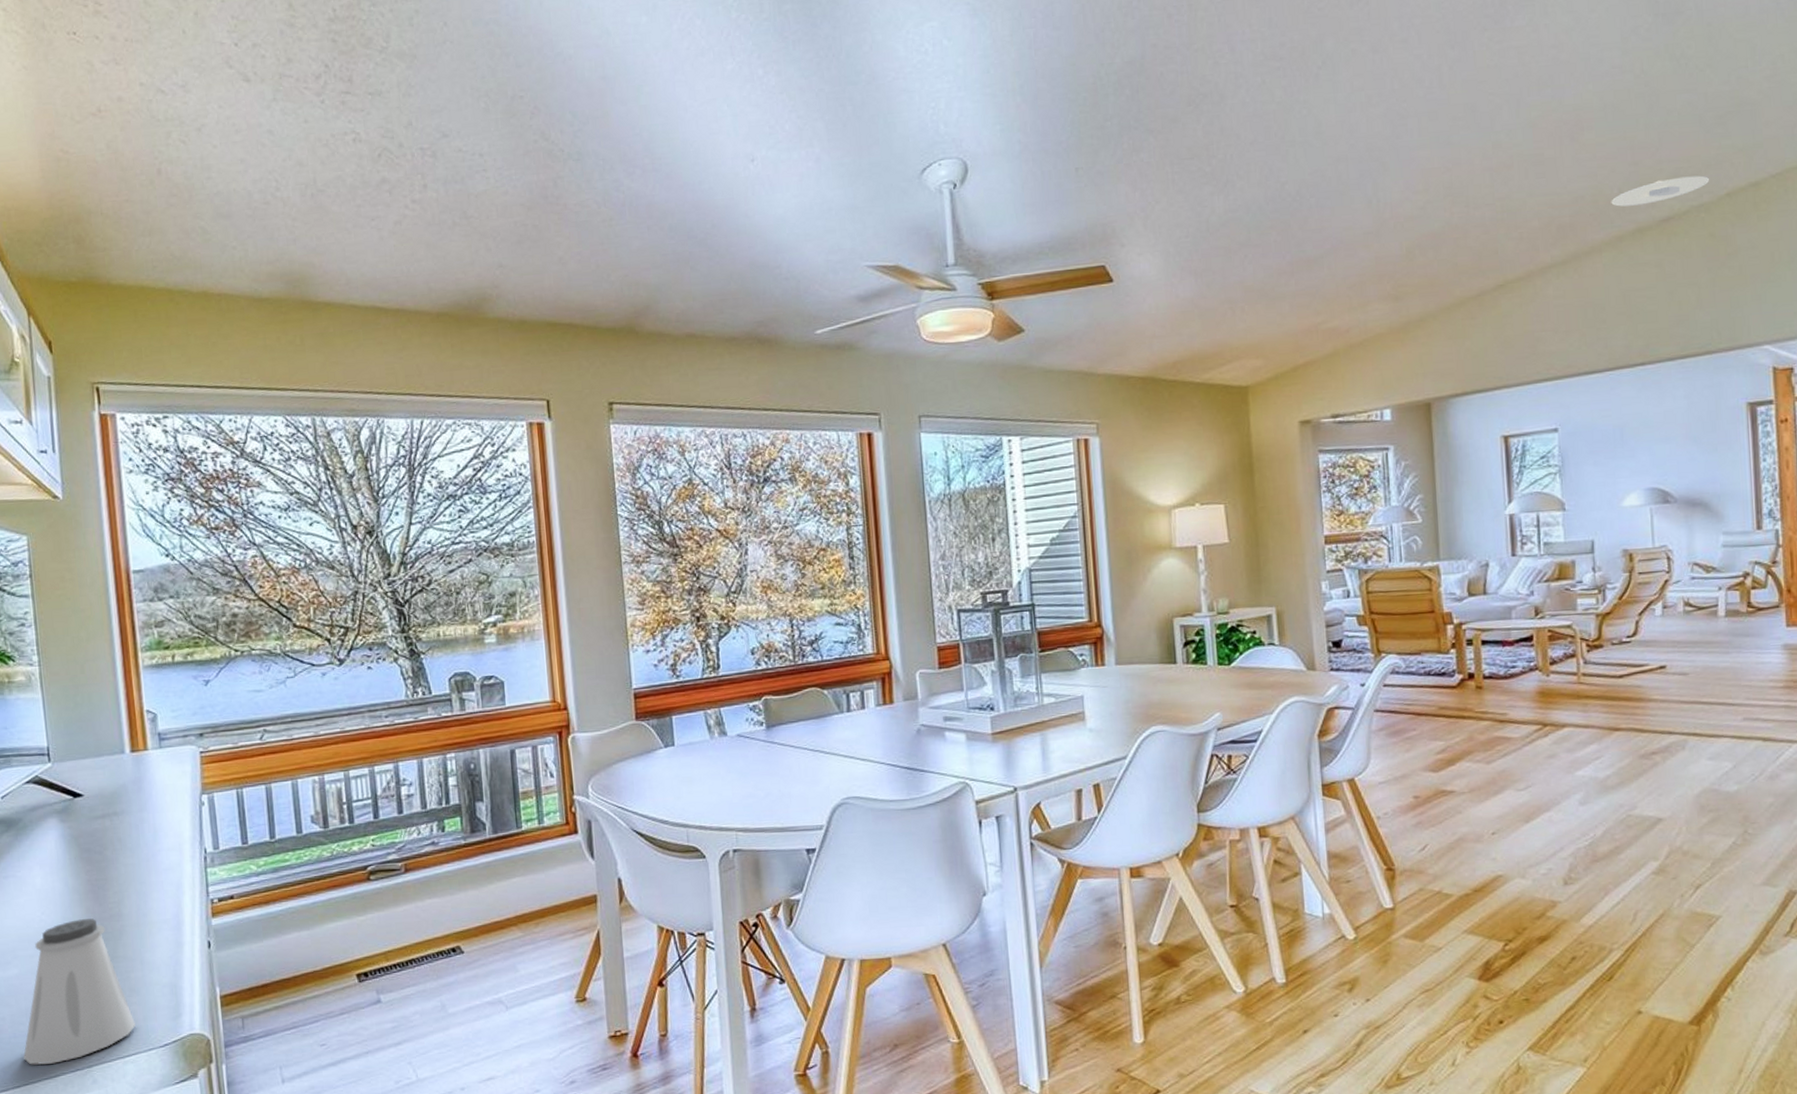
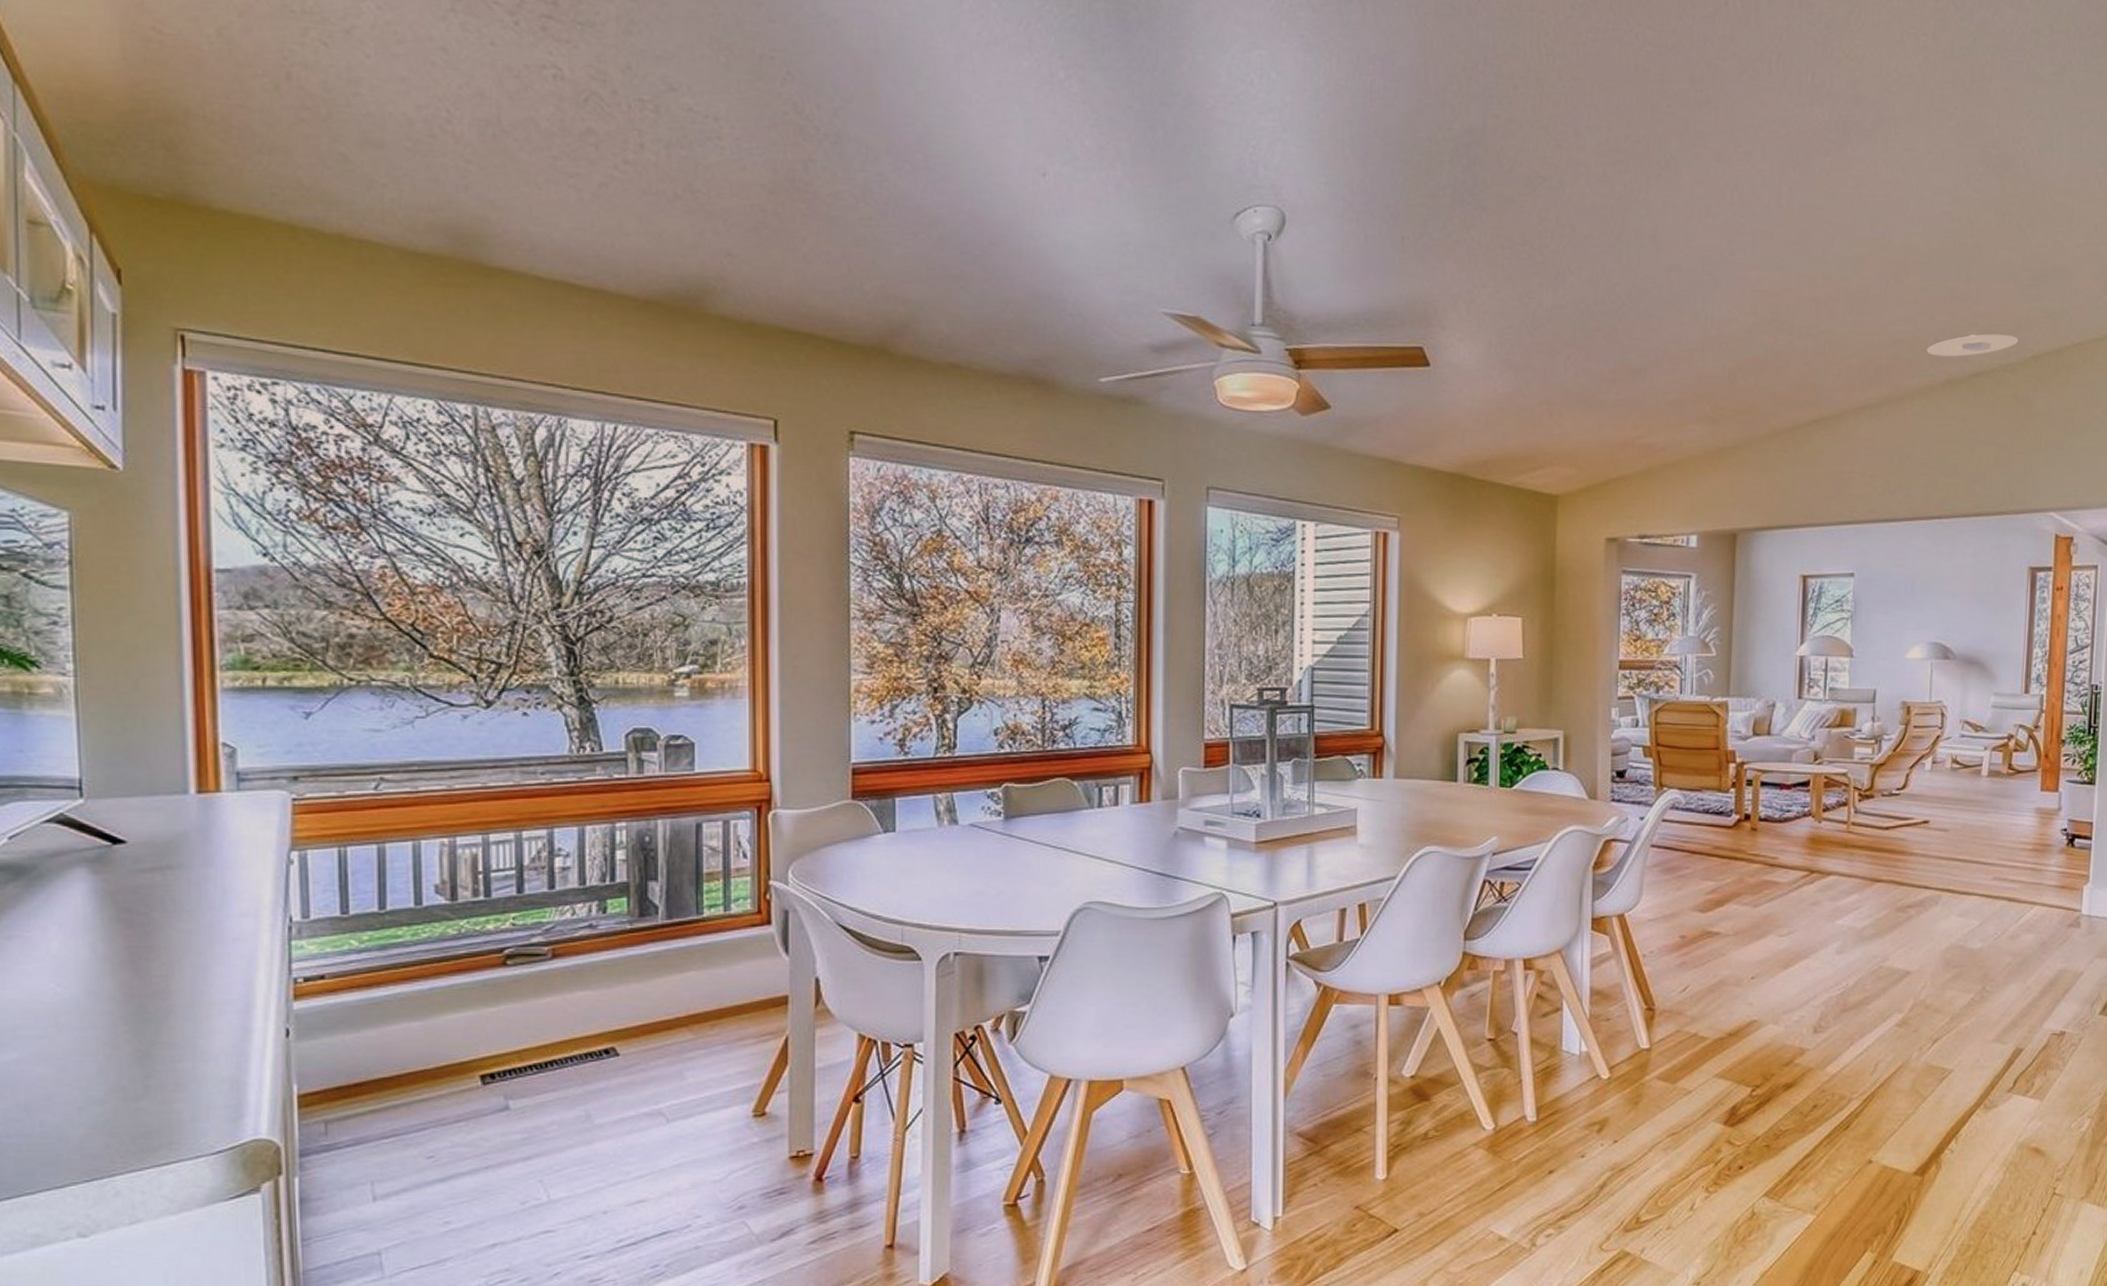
saltshaker: present [23,918,135,1065] -> none [19,994,179,1172]

